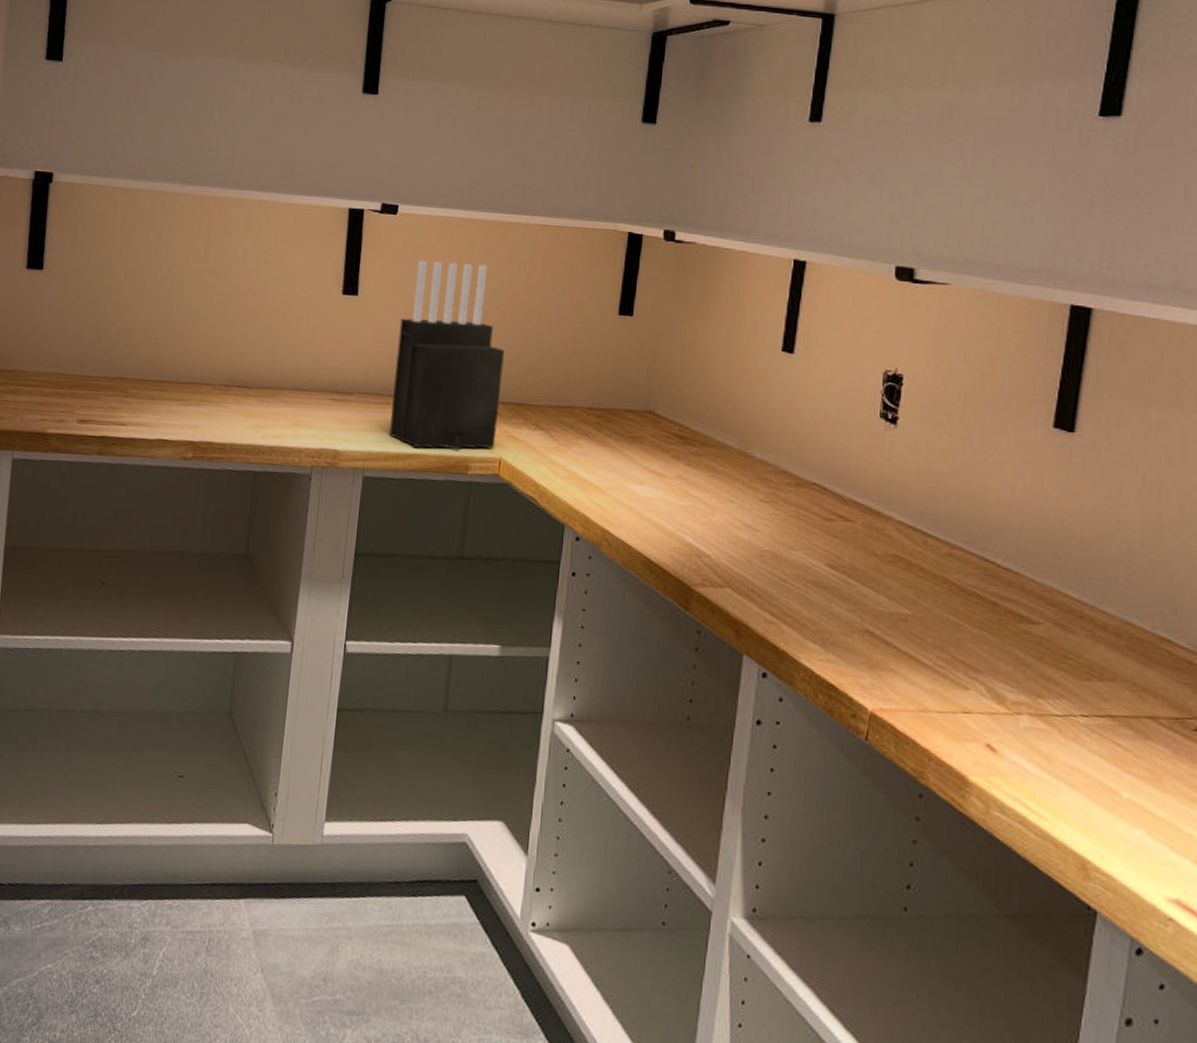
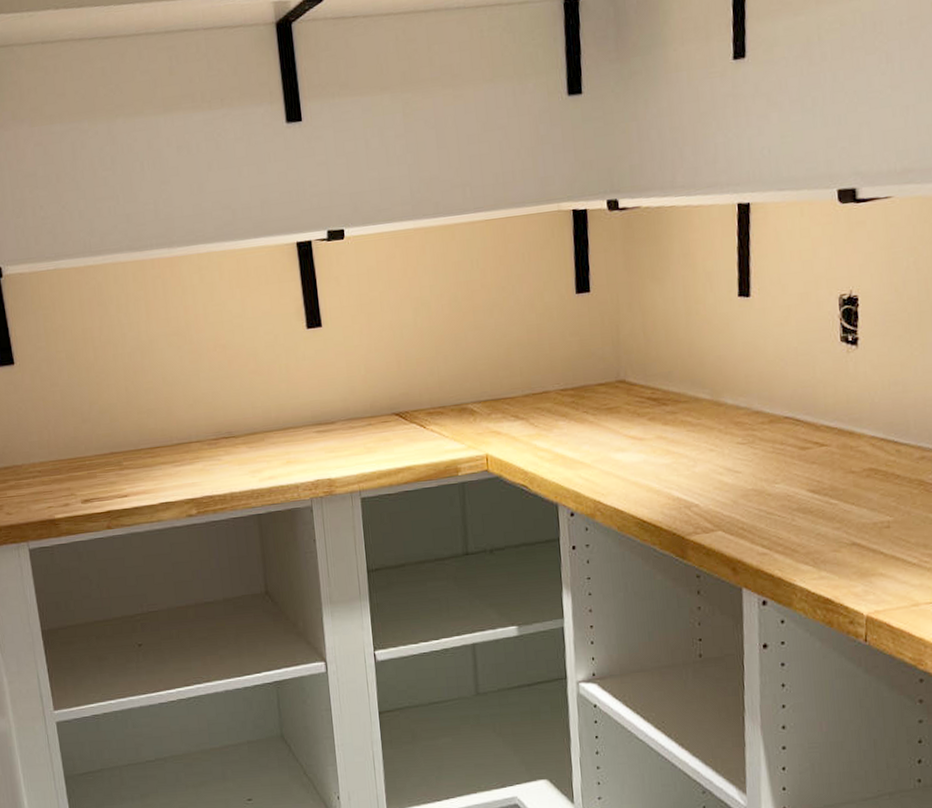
knife block: present [389,261,504,451] -> none [367,271,480,461]

